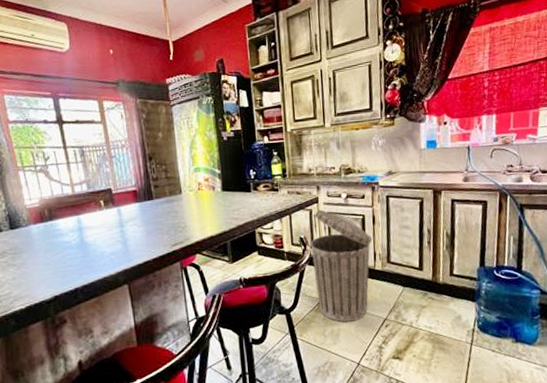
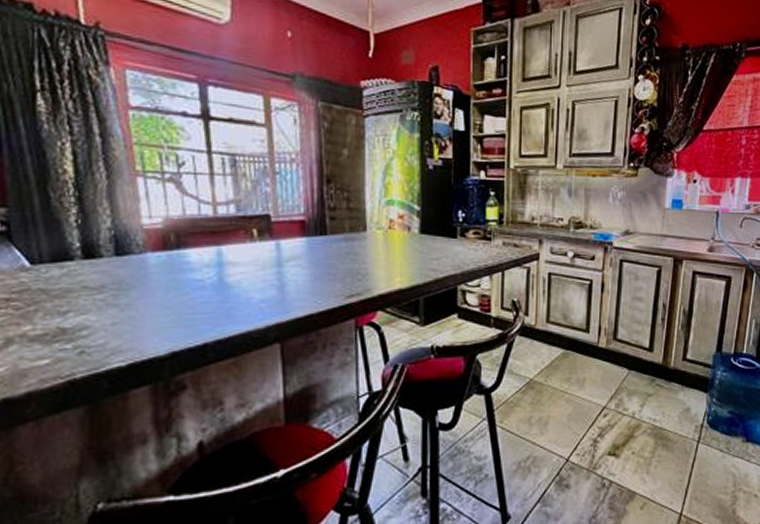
trash can: present [310,209,373,322] -> none [524,268,599,409]

